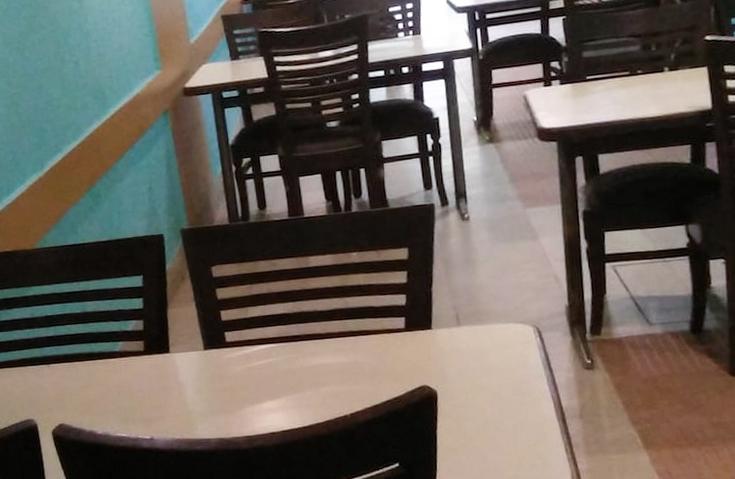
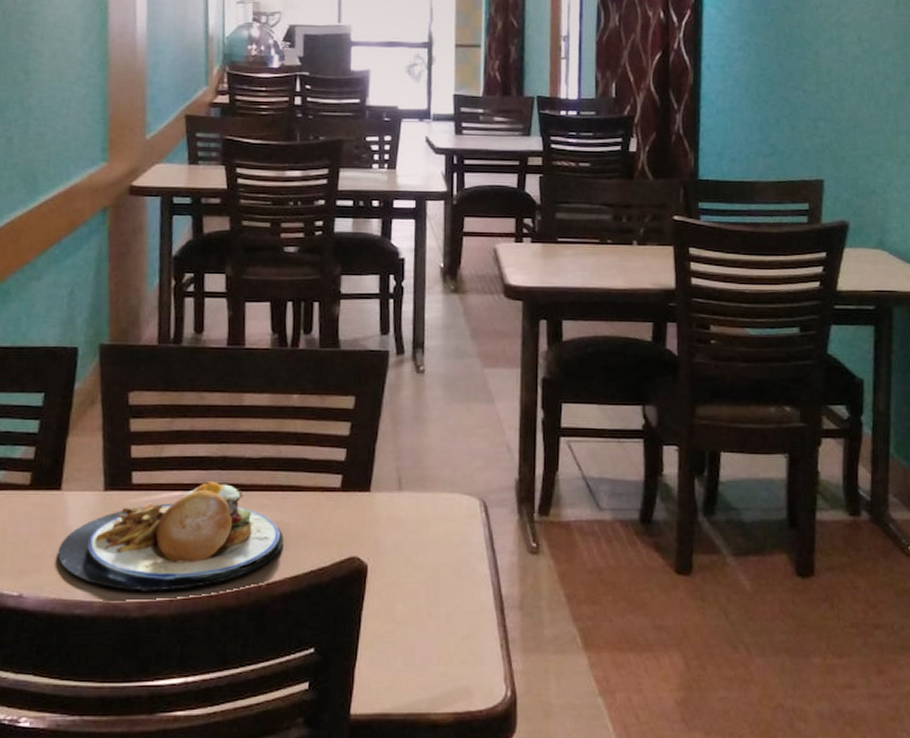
plate: none [175,333,361,428] -> present [58,481,284,591]

